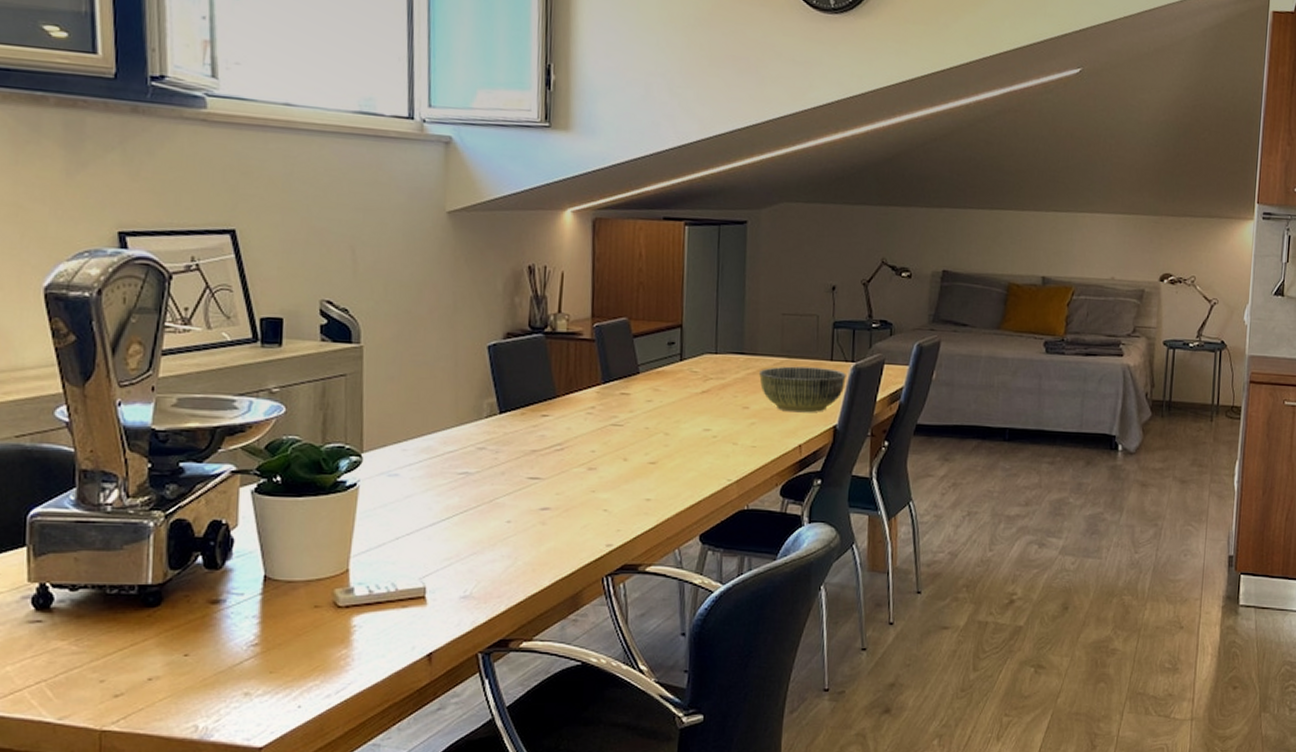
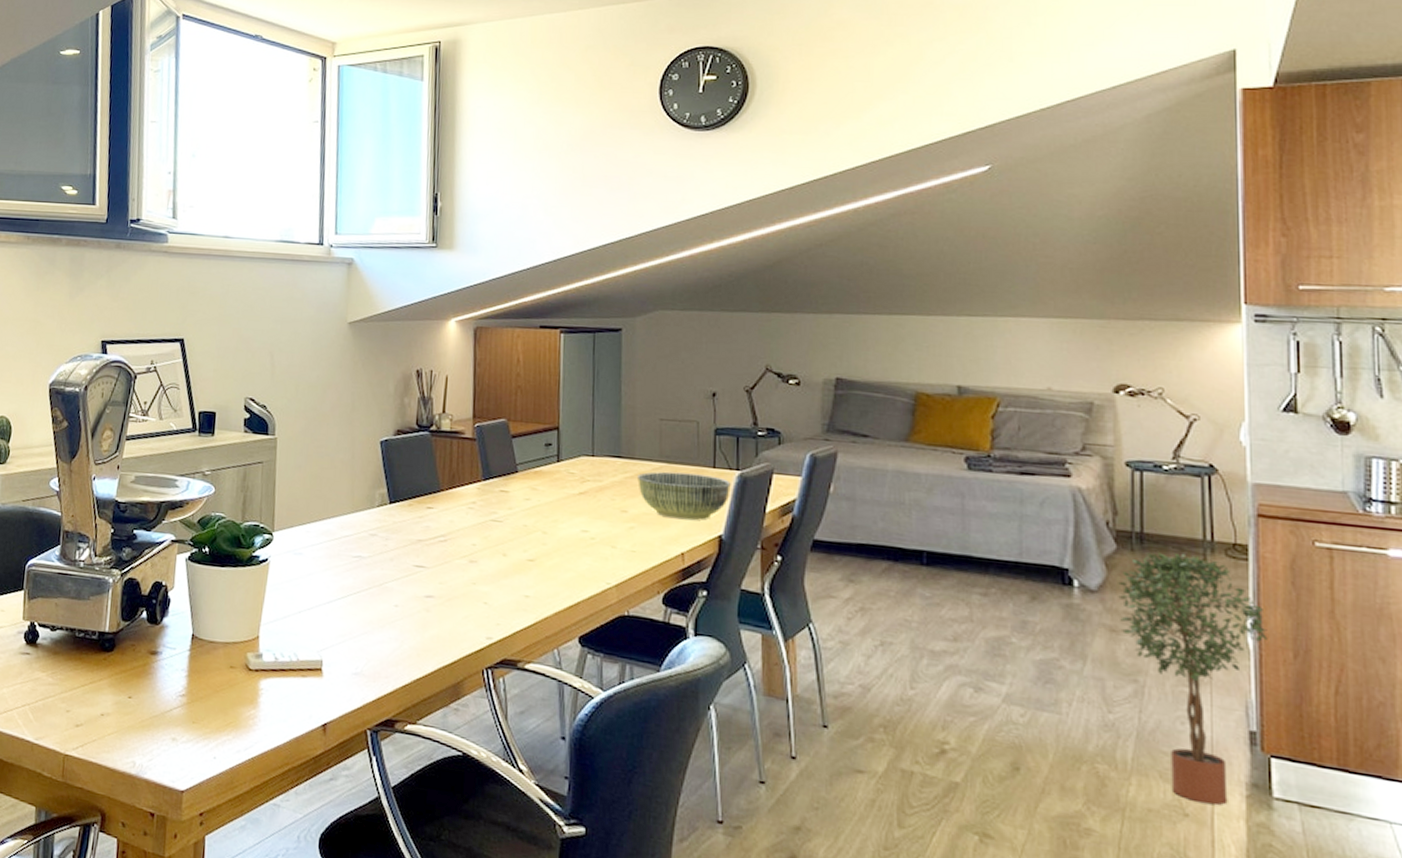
potted tree: none [1149,416,1247,617] -> present [1118,552,1268,805]

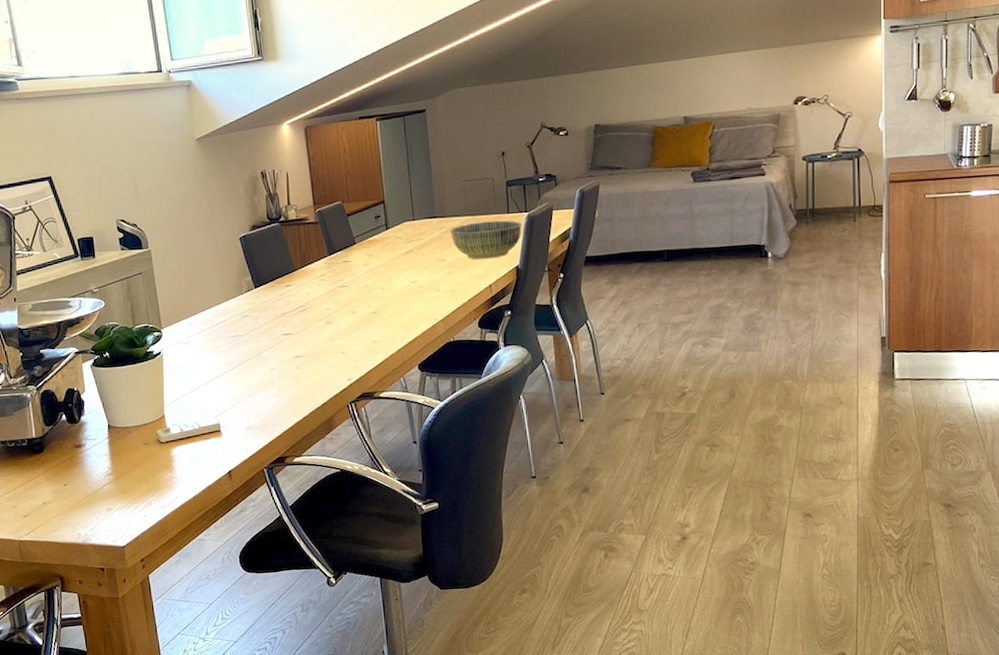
potted tree: present [1118,552,1268,805] -> none [798,219,894,393]

